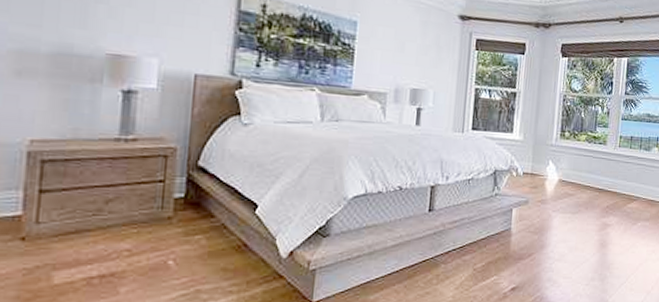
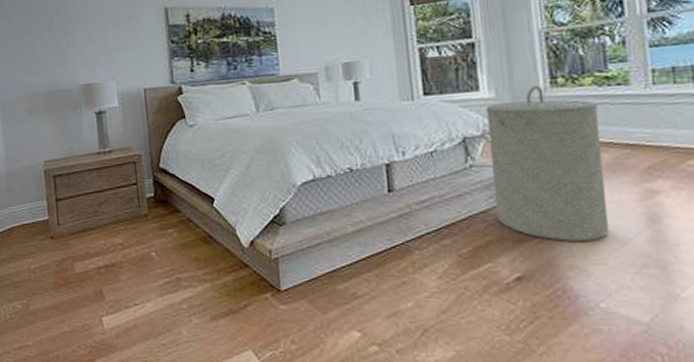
laundry hamper: none [507,135,586,261] -> present [485,85,610,242]

